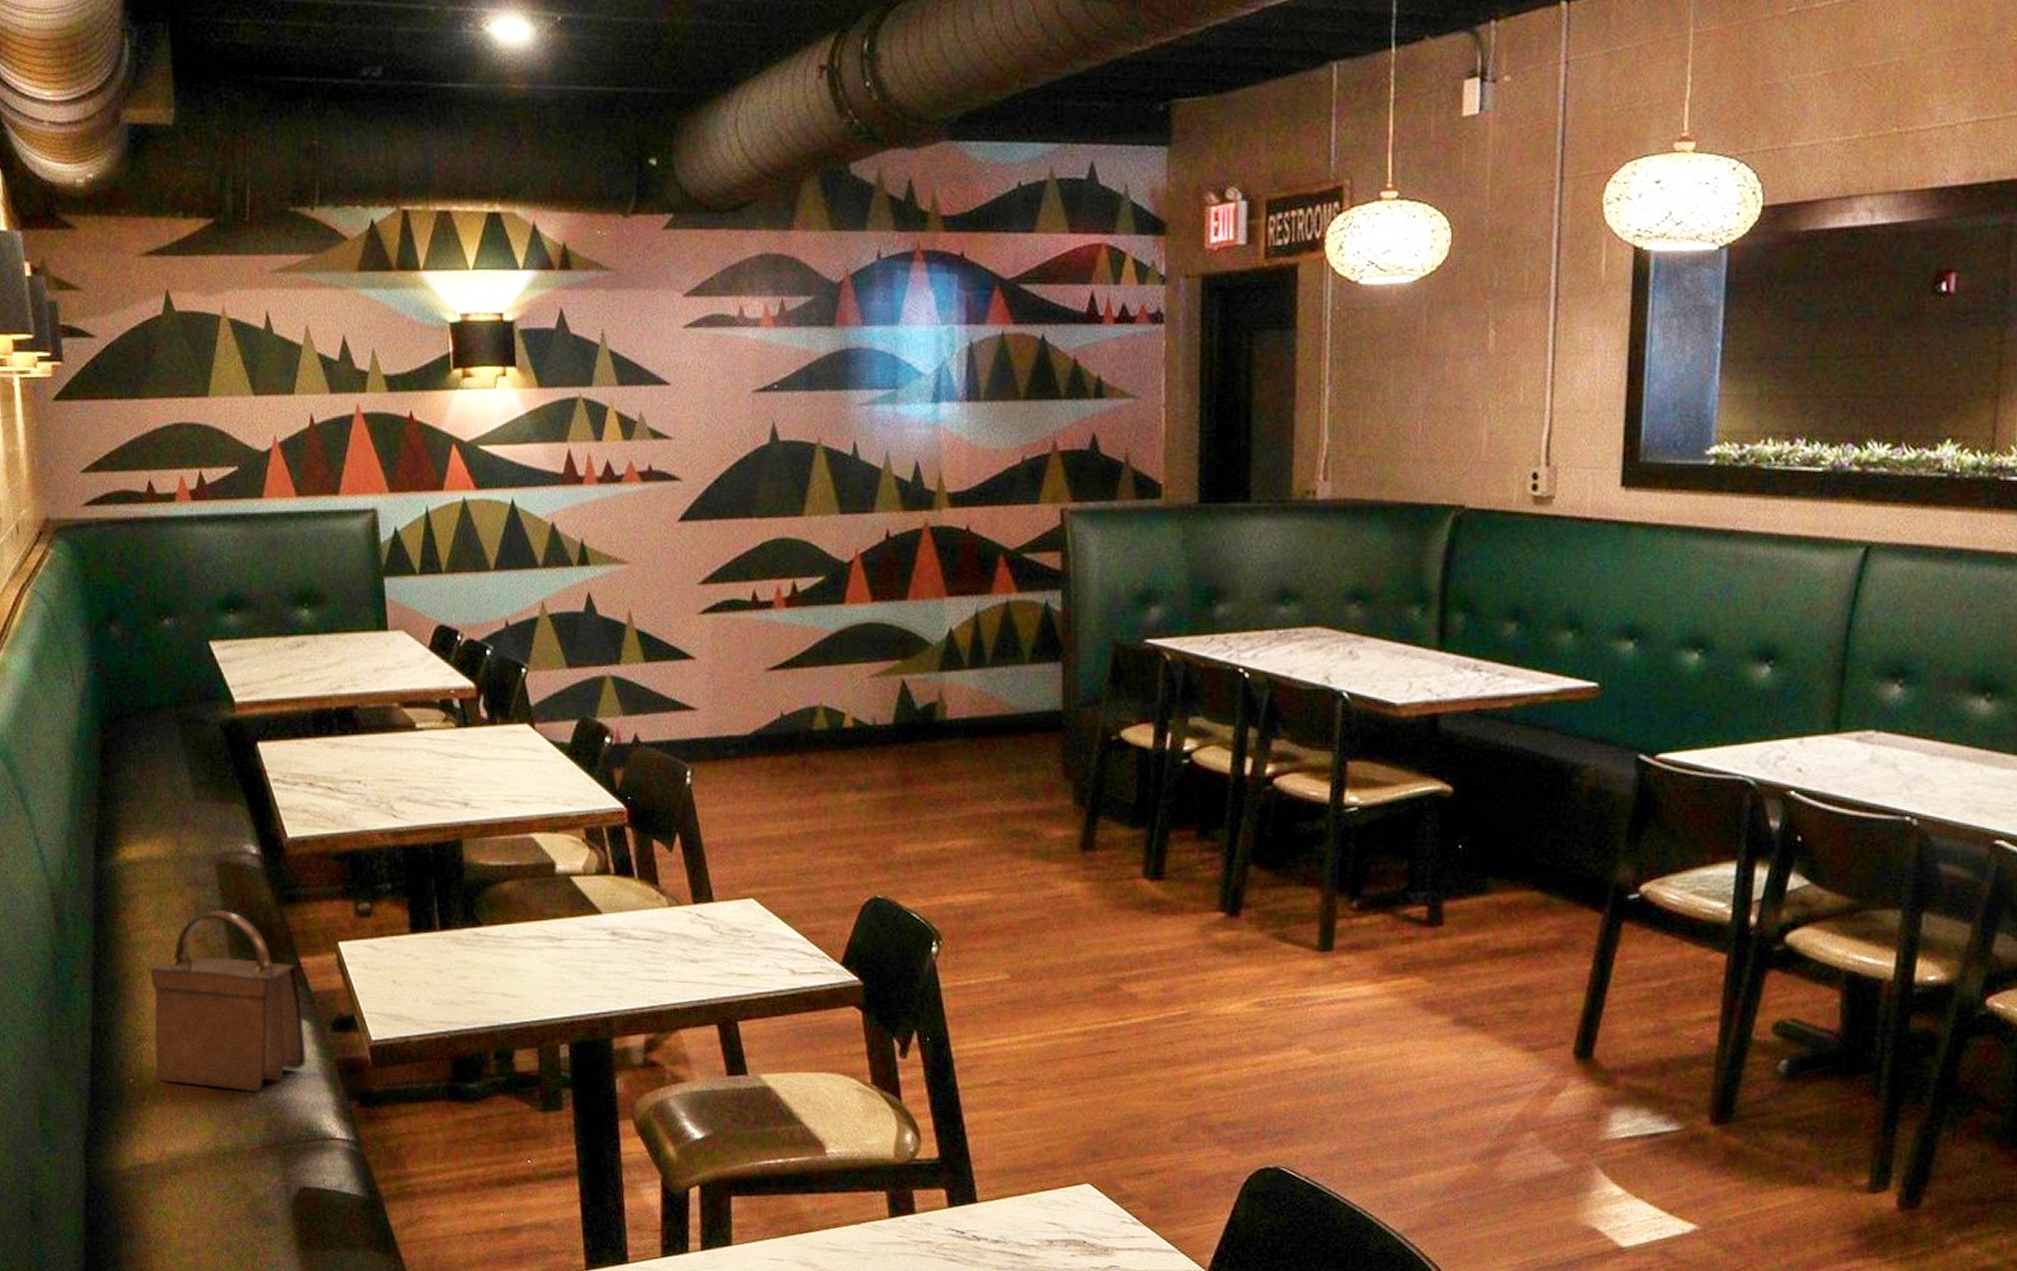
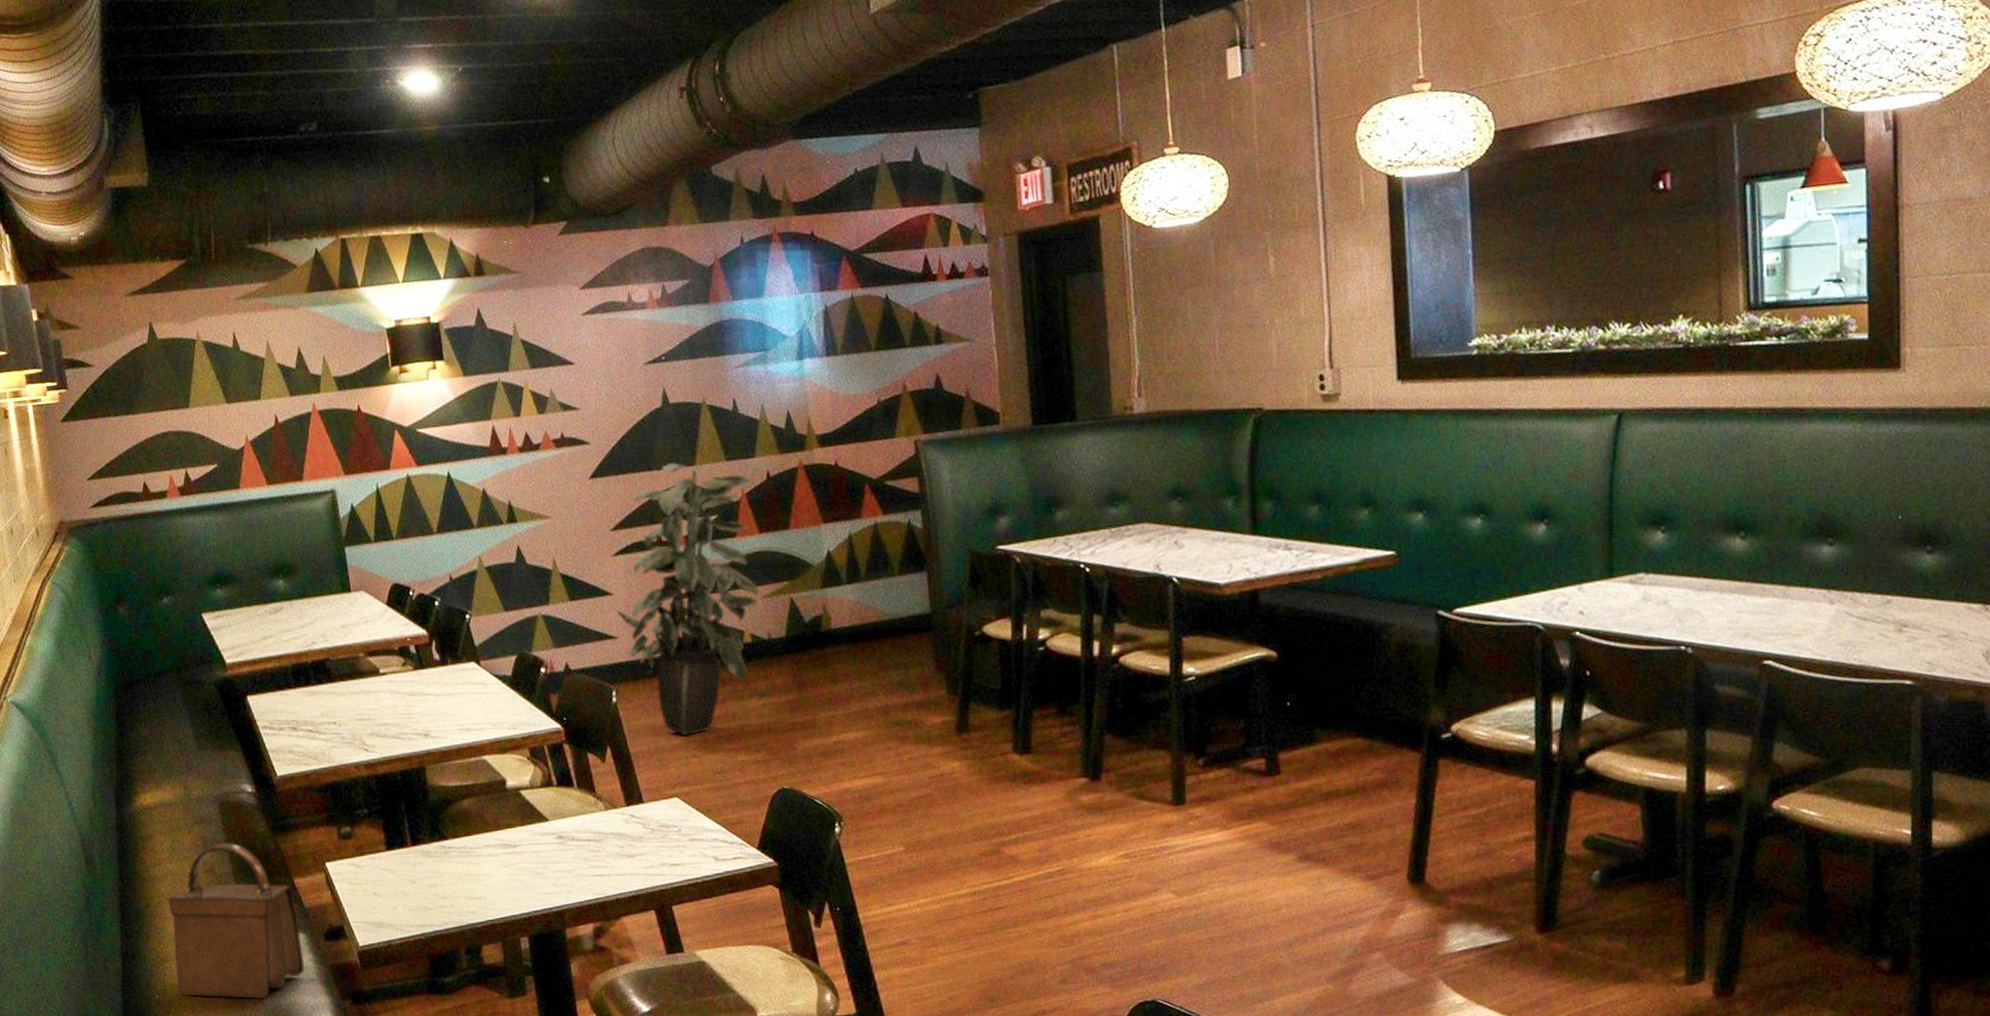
indoor plant: none [698,511,872,829] -> present [616,463,760,736]

